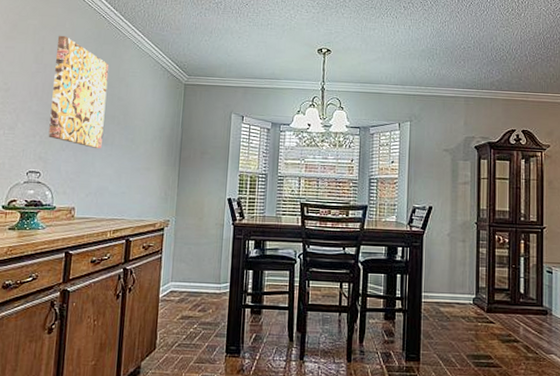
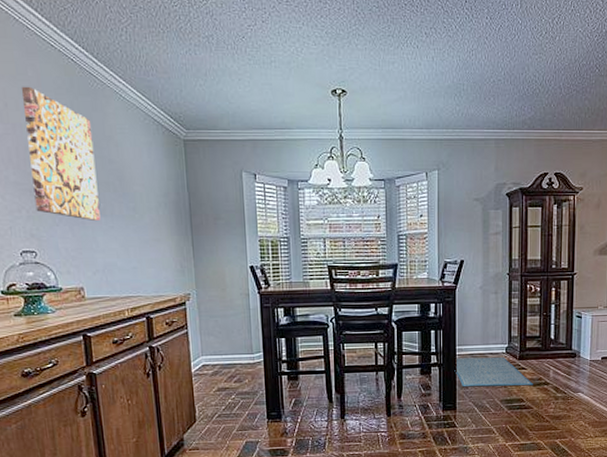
rug: none [419,305,502,342] -> present [454,356,533,387]

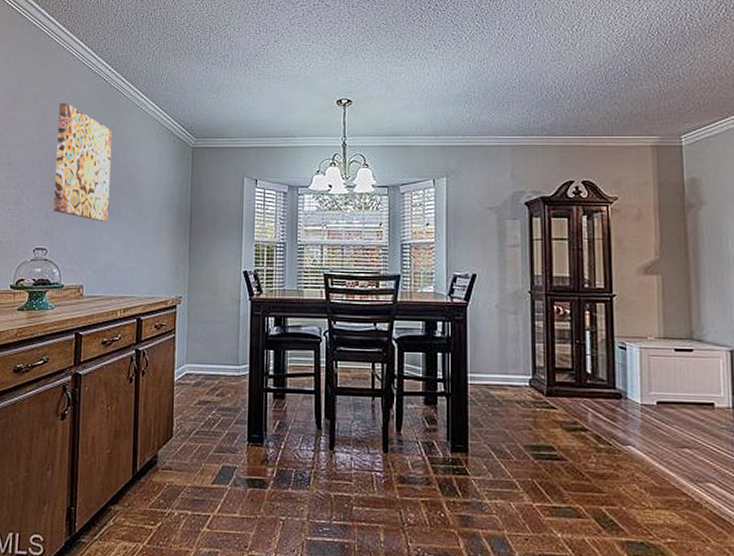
rug: present [454,356,533,387] -> none [465,388,566,431]

